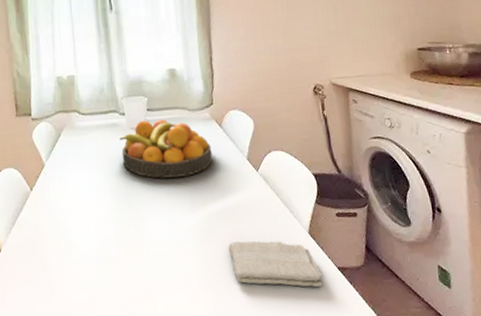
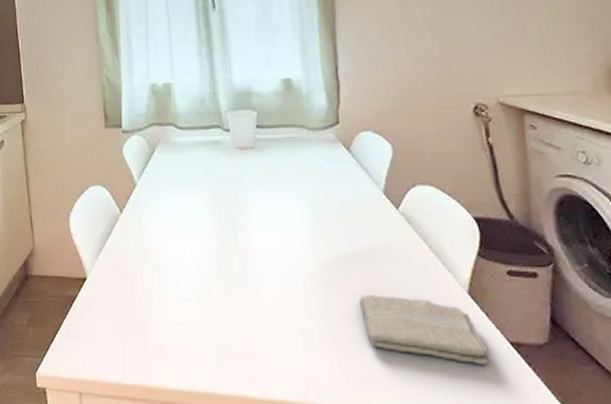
fruit bowl: present [119,119,213,178] -> none [223,139,339,211]

